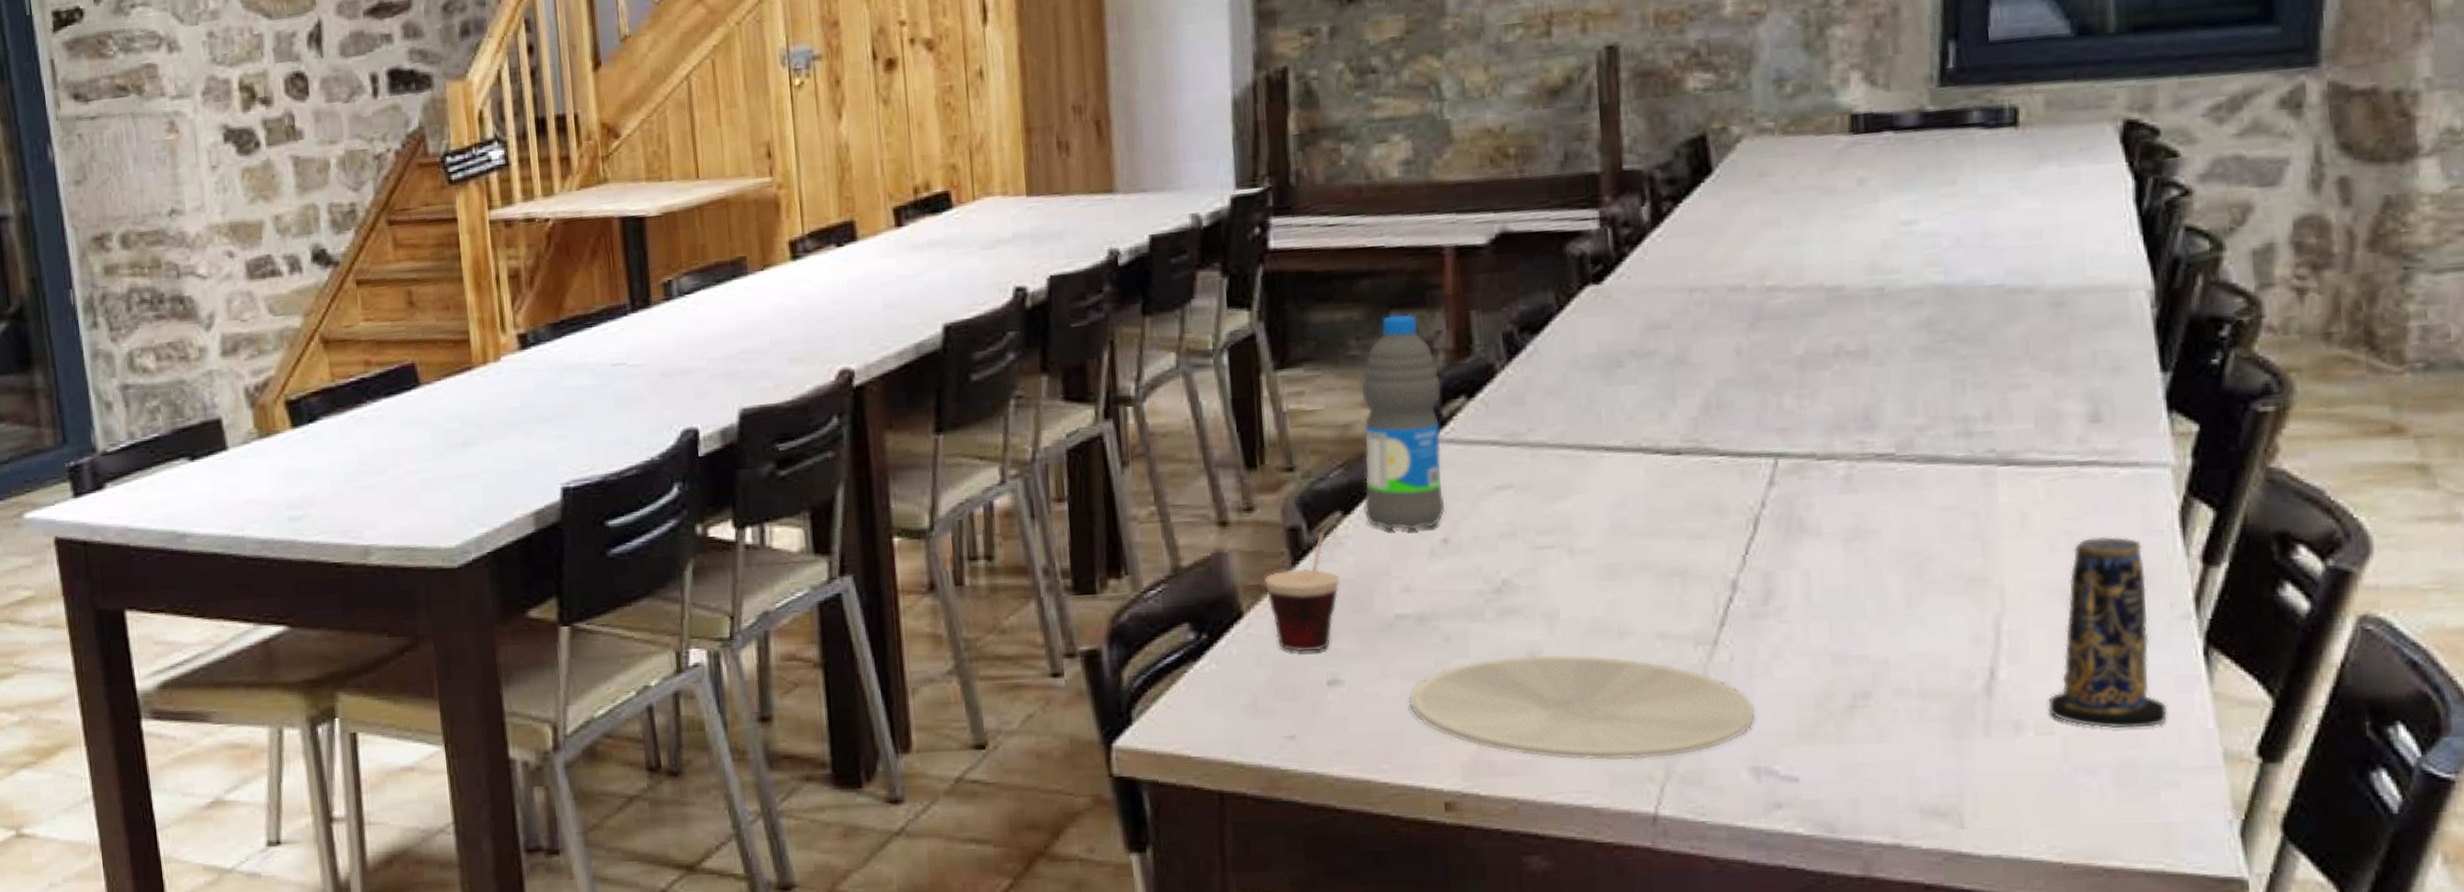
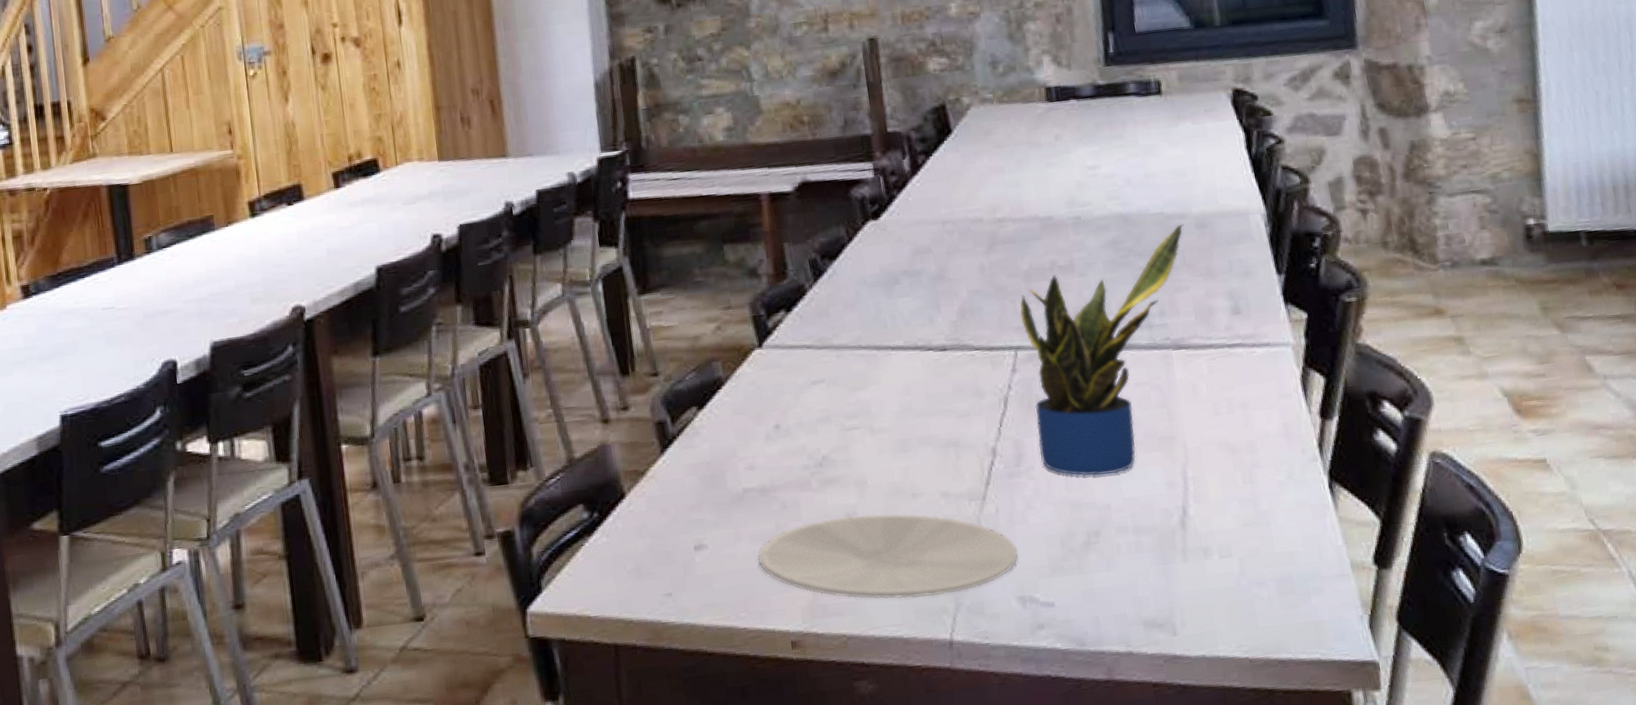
cup: present [1263,510,1341,652] -> none [639,406,699,524]
water bottle: present [1362,314,1446,531] -> none [706,247,776,420]
potted plant: none [1786,300,2031,623] -> present [1019,224,1184,476]
candle: present [2048,536,2168,728] -> none [1225,400,1309,550]

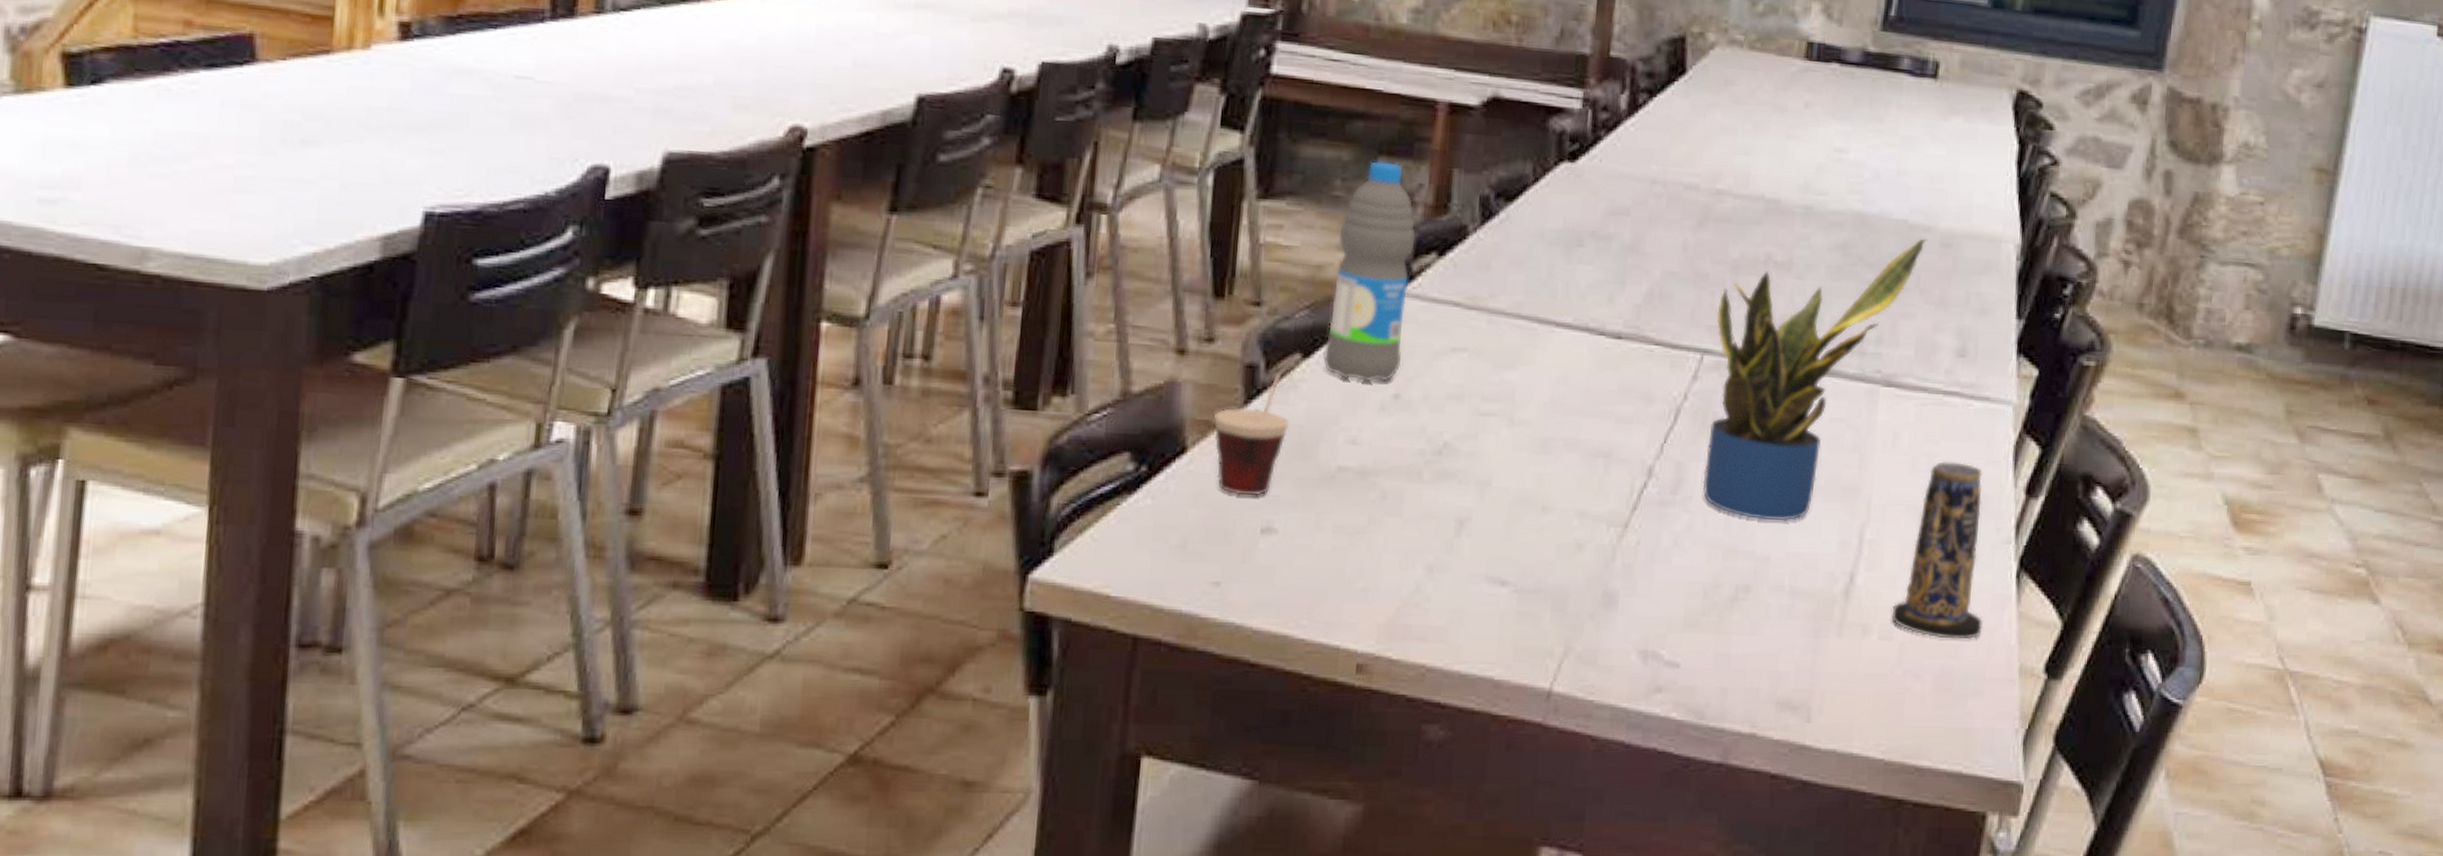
cup: none [639,406,699,524] -> present [1213,352,1300,496]
water bottle: none [706,247,776,420] -> present [1323,161,1416,382]
plate: present [757,514,1019,599] -> none [1337,521,1652,635]
candle: none [1225,400,1309,550] -> present [1892,461,1984,640]

